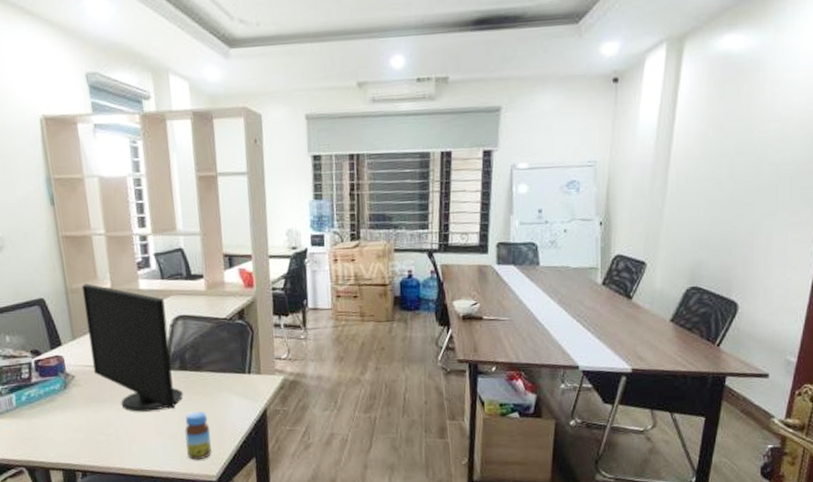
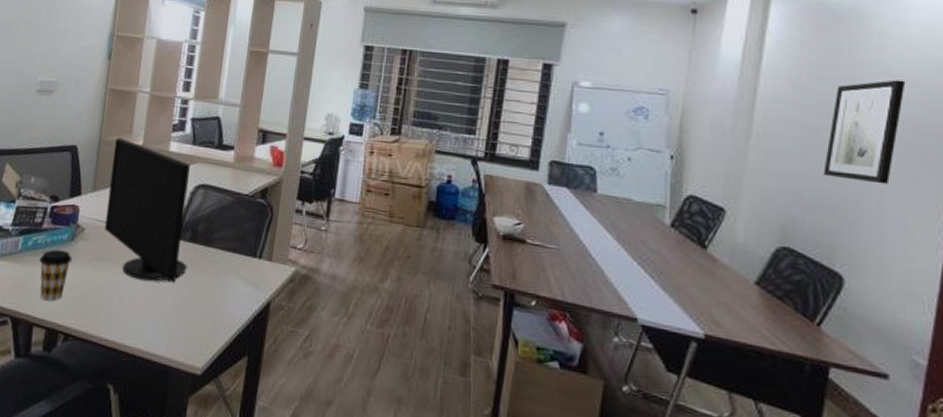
coffee cup: none [37,399,71,446] -> present [39,249,72,301]
jar: present [185,410,212,460] -> none [176,290,207,347]
wall art: none [724,124,792,221] -> present [823,80,906,185]

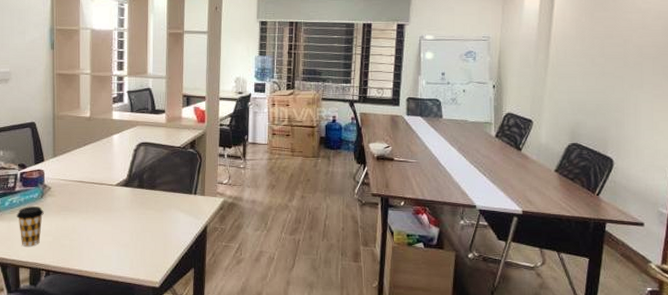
computer monitor: present [104,137,190,284] -> none [66,112,138,222]
wall art: present [823,80,906,185] -> none [598,15,651,92]

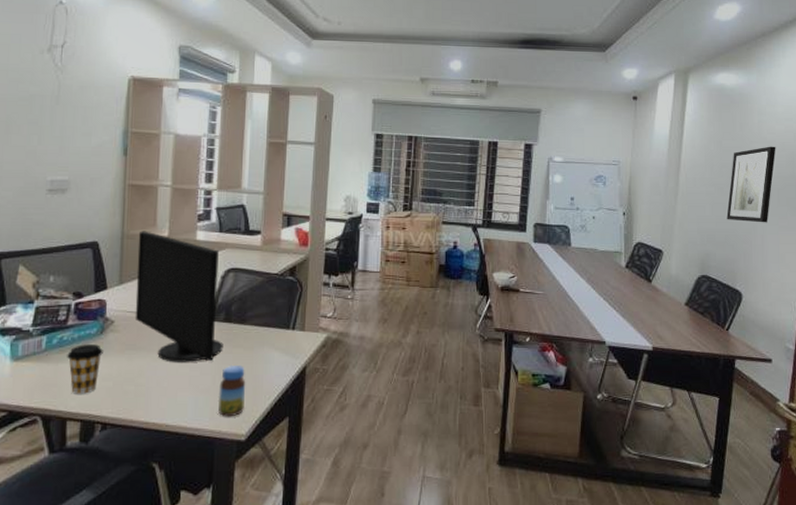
computer monitor: none [66,112,138,222] -> present [135,231,224,362]
jar: none [135,224,158,268] -> present [218,364,246,417]
wall art: none [598,15,651,92] -> present [726,146,776,223]

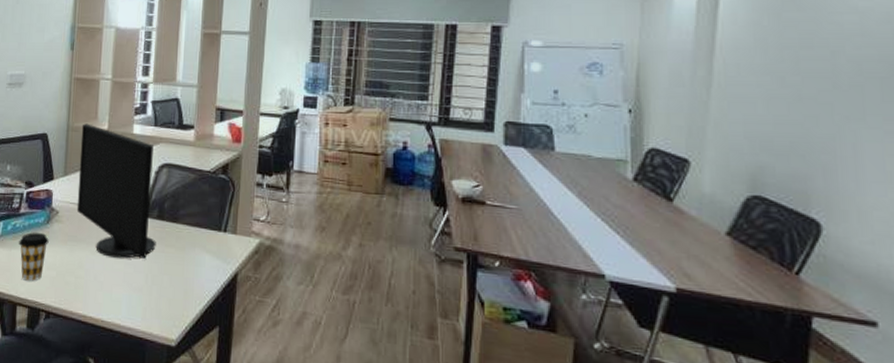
jar: present [218,364,246,417] -> none [150,265,177,320]
wall art: present [726,146,776,223] -> none [791,18,876,126]

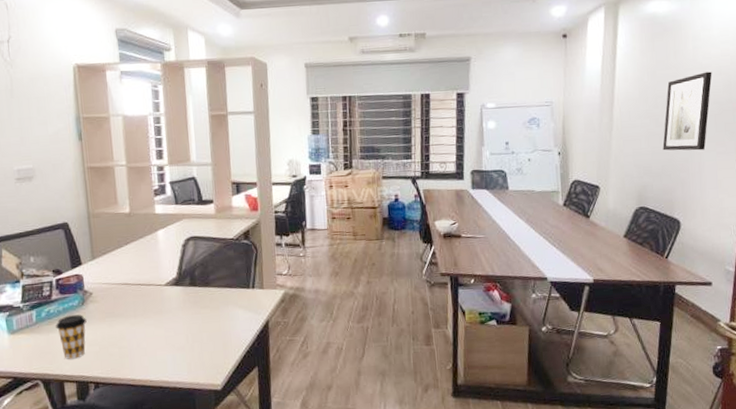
computer monitor: present [76,123,156,260] -> none [102,209,192,326]
wall art: none [791,18,876,126] -> present [662,71,712,151]

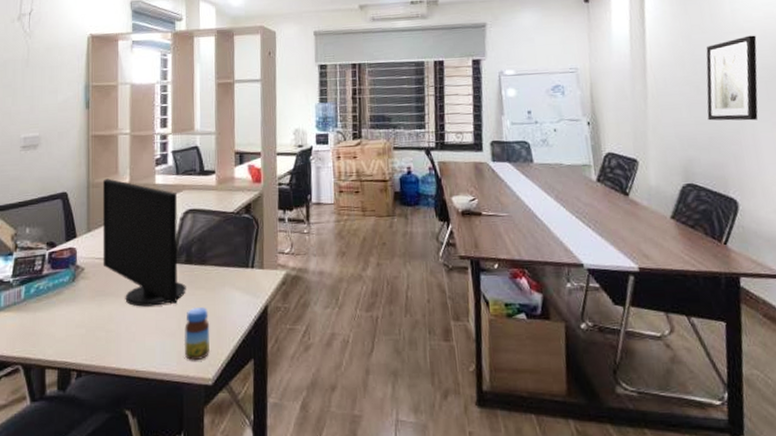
coffee cup: present [56,315,87,359] -> none [43,292,75,342]
computer monitor: none [102,209,192,326] -> present [102,178,186,307]
jar: none [192,323,217,370] -> present [184,306,210,361]

